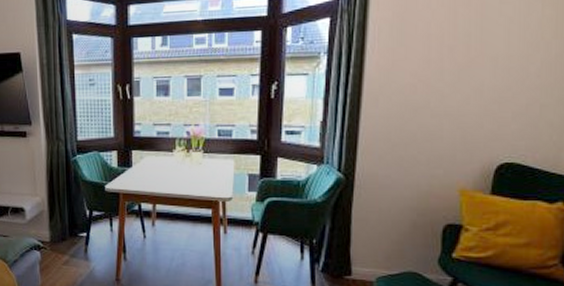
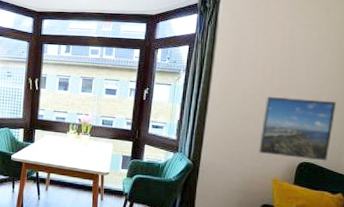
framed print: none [438,73,553,159] -> present [259,97,336,161]

